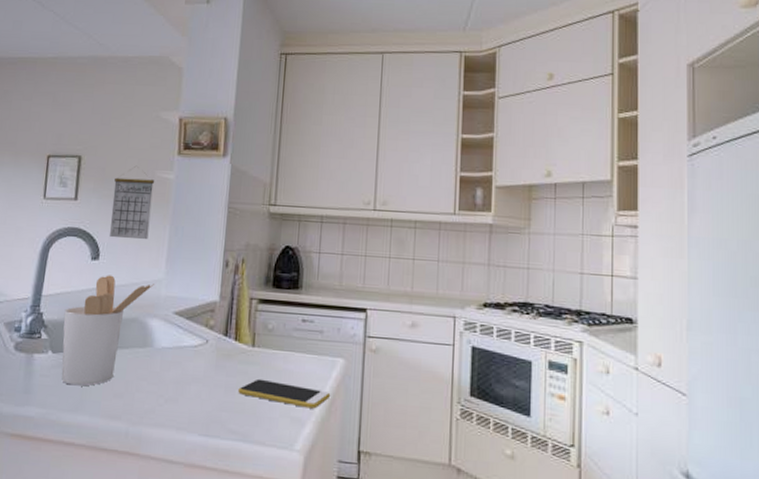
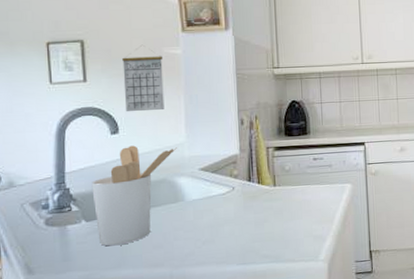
smartphone: present [238,378,331,409] -> none [266,210,344,227]

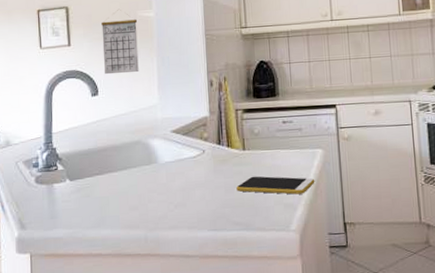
utensil holder: present [91,145,177,247] -> none [75,107,151,206]
smartphone: none [266,210,344,227] -> present [236,176,315,195]

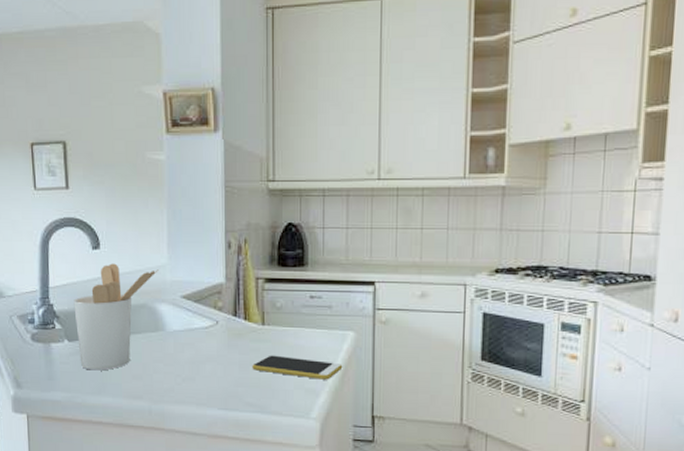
utensil holder: none [75,107,151,206] -> present [73,263,158,371]
calendar: present [101,9,139,75] -> none [104,148,146,226]

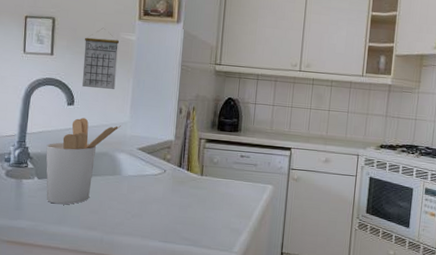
calendar: none [104,148,146,226] -> present [82,27,120,90]
smartphone: present [252,355,343,380] -> none [190,200,262,222]

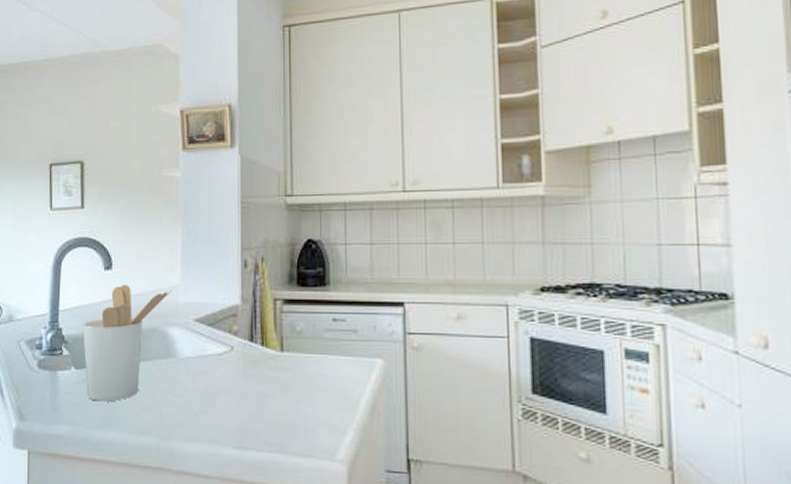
calendar: present [82,27,120,90] -> none [120,166,162,245]

